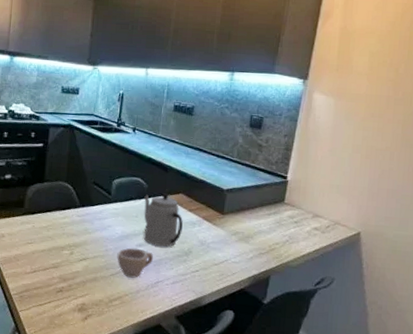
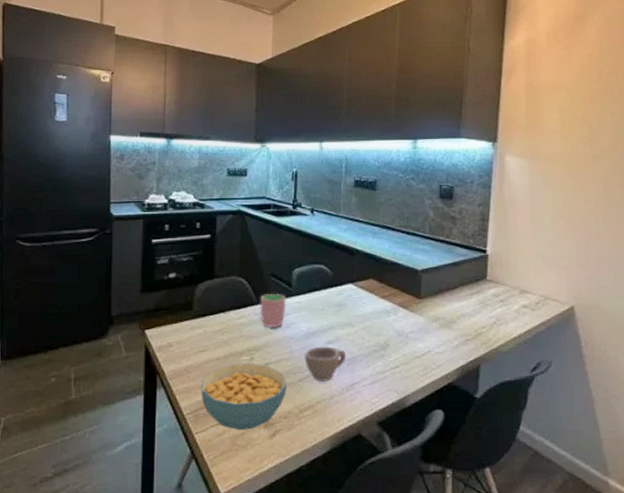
cereal bowl: none [26,256,101,313] -> present [201,363,288,431]
cup: none [81,199,106,229] -> present [260,293,286,328]
teapot: present [143,193,183,247] -> none [330,280,376,342]

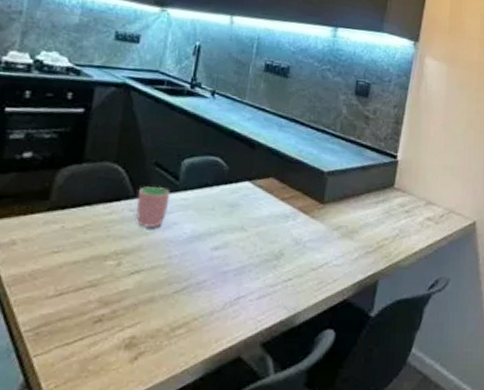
cereal bowl: present [201,363,288,431] -> none [47,269,160,353]
cup: present [304,346,347,382] -> none [184,252,234,295]

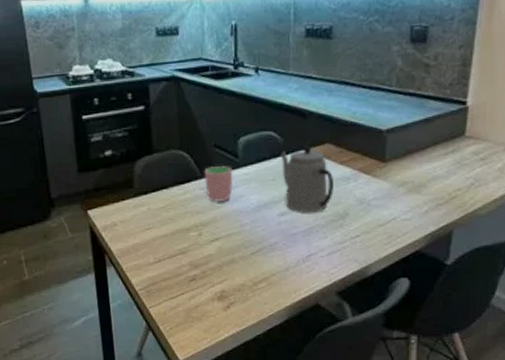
teapot: none [221,177,273,250] -> present [280,146,334,213]

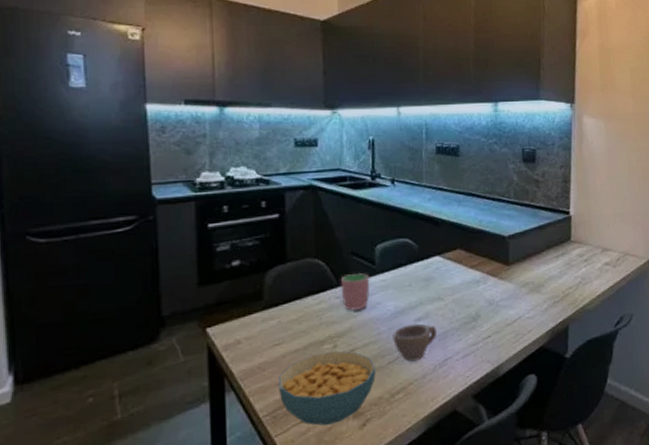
cereal bowl: none [150,238,240,304] -> present [278,350,376,426]
cup: none [255,218,302,254] -> present [393,323,438,362]
teapot: present [280,146,334,213] -> none [416,252,466,317]

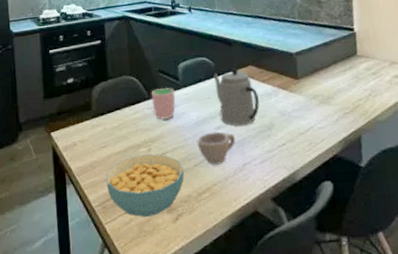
teapot: none [416,252,466,317] -> present [213,68,260,126]

